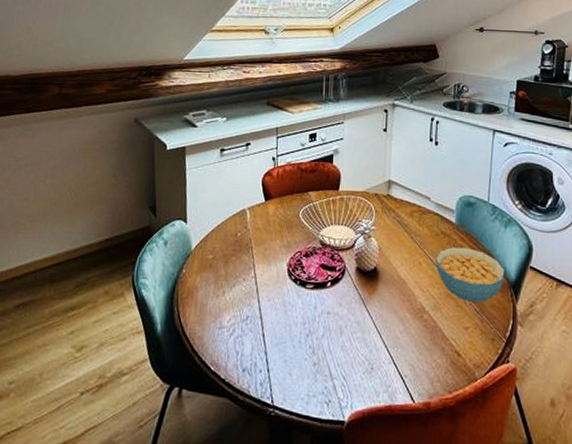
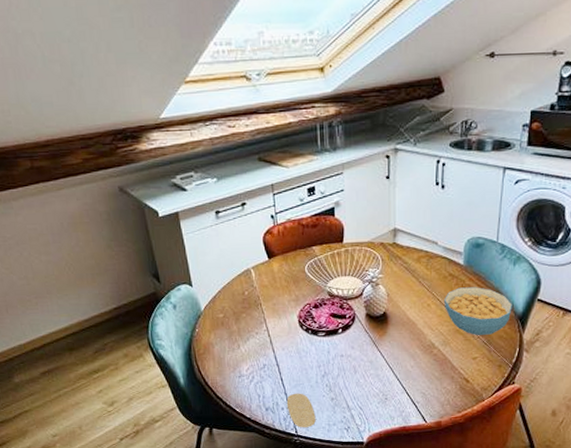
coaster: none [265,353,295,397] -> present [286,393,316,427]

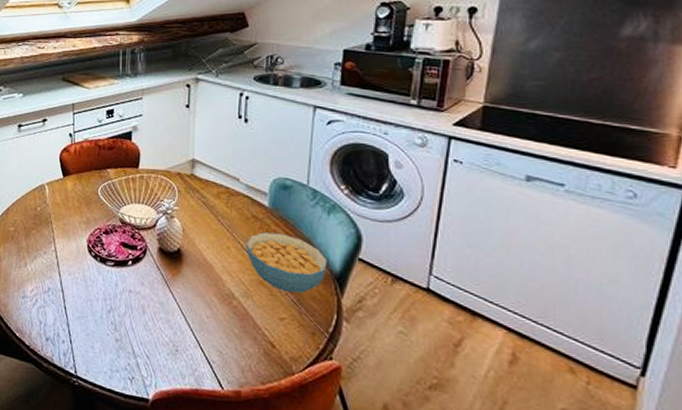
coaster: present [286,393,316,427] -> none [68,326,98,369]

